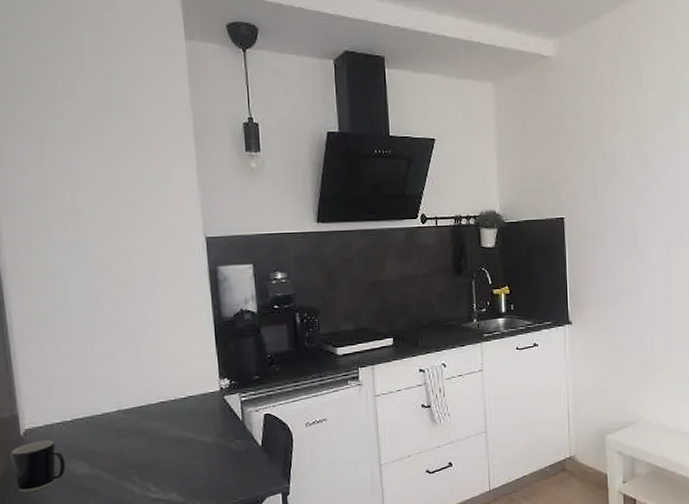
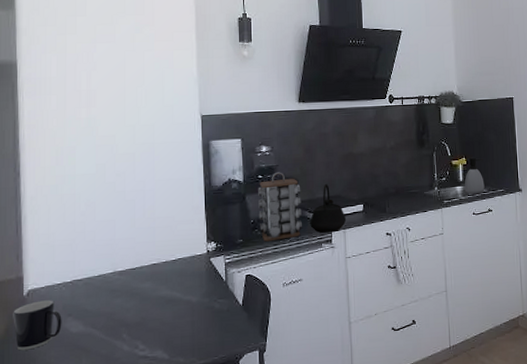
spice rack: none [274,301,325,378] -> present [258,172,302,242]
kettle: none [334,315,375,370] -> present [310,184,347,233]
soap dispenser: none [507,286,530,328] -> present [464,157,485,195]

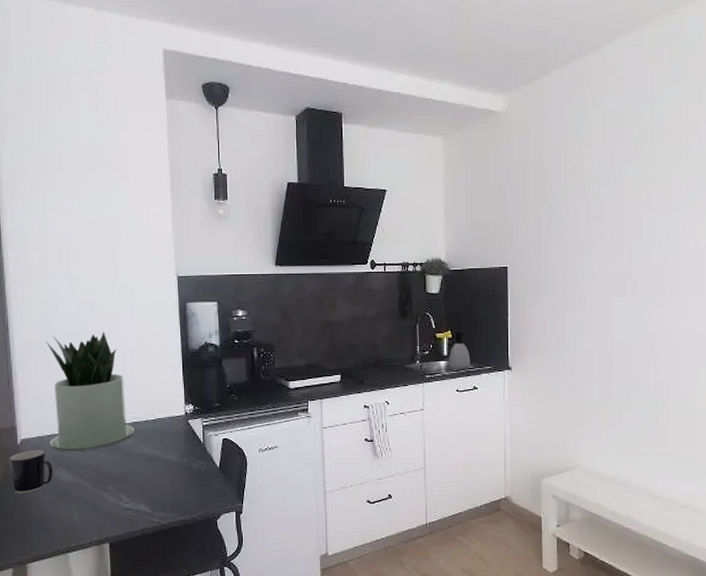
planter: none [60,173,153,301] -> present [46,332,134,452]
spice rack: present [258,172,302,242] -> none [234,337,278,407]
kettle: present [310,184,347,233] -> none [286,352,323,402]

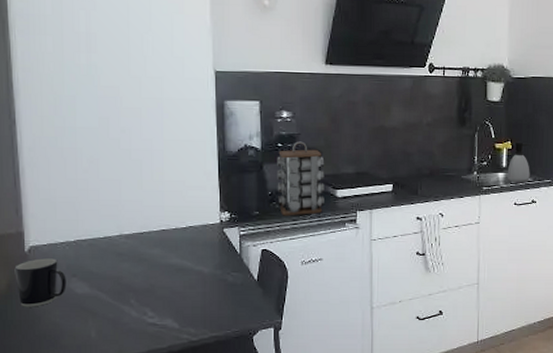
planter: present [46,332,134,452] -> none [60,129,162,261]
spice rack: none [234,337,278,407] -> present [277,141,325,216]

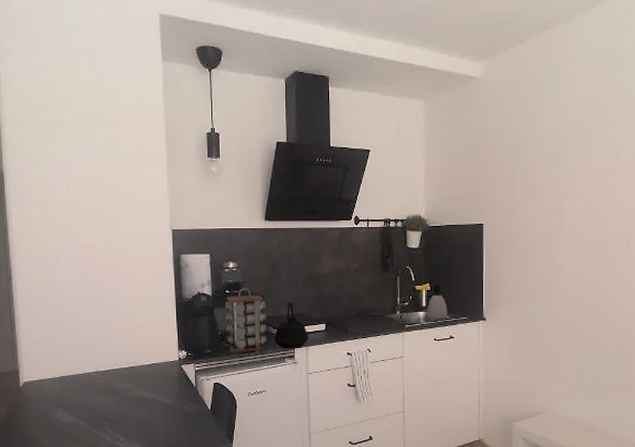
mug: present [14,258,67,307] -> none [12,392,54,434]
kettle: none [333,159,374,212] -> present [274,302,309,349]

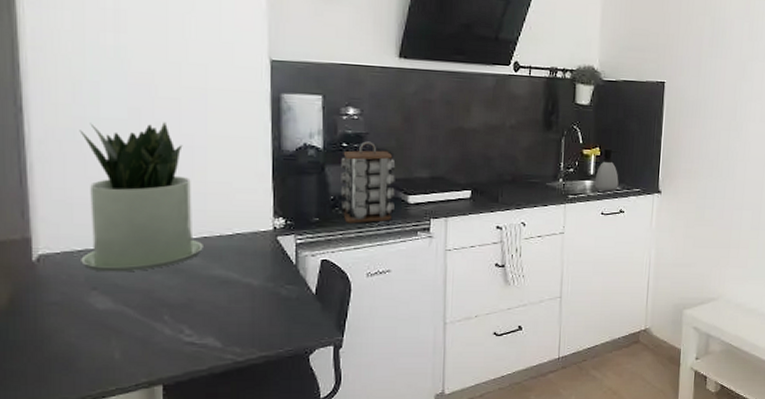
planter: none [47,281,131,394] -> present [79,122,203,272]
kettle: present [274,302,309,349] -> none [404,162,450,220]

